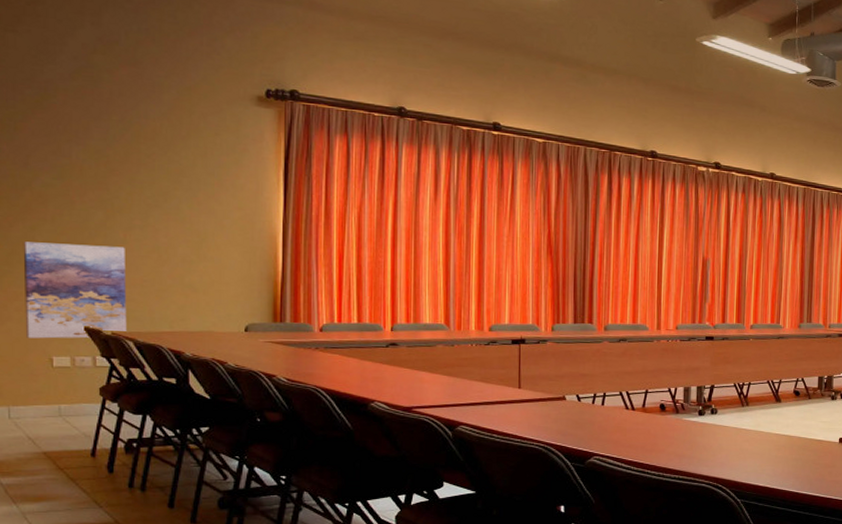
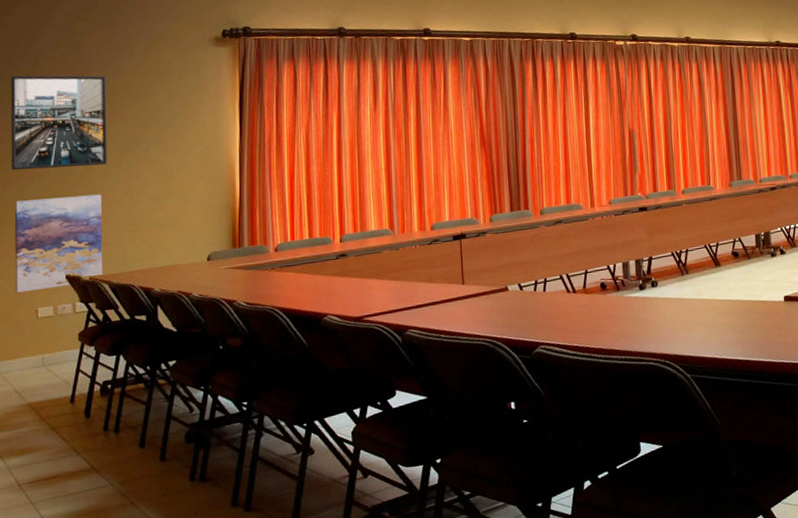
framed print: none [15,103,131,216] -> present [10,75,107,171]

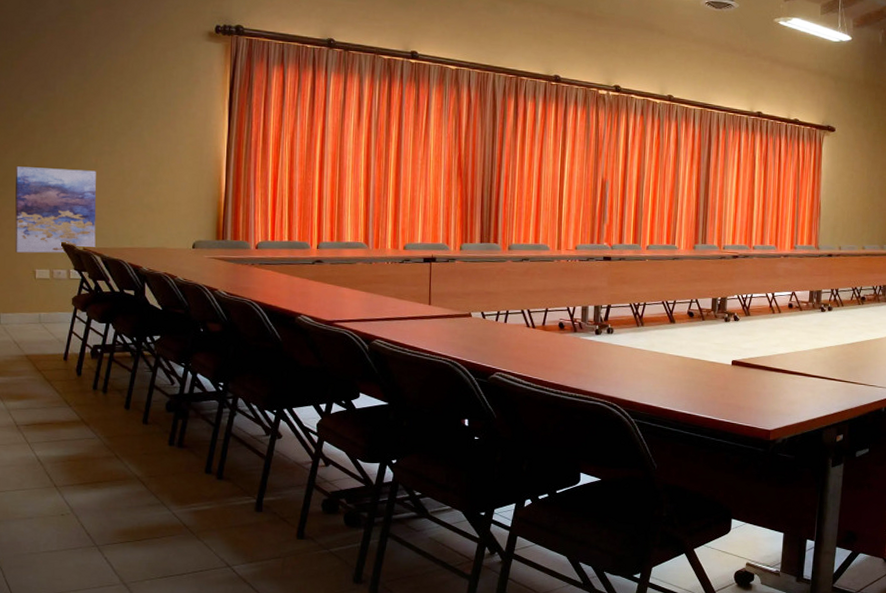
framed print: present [10,75,107,171] -> none [12,44,104,143]

